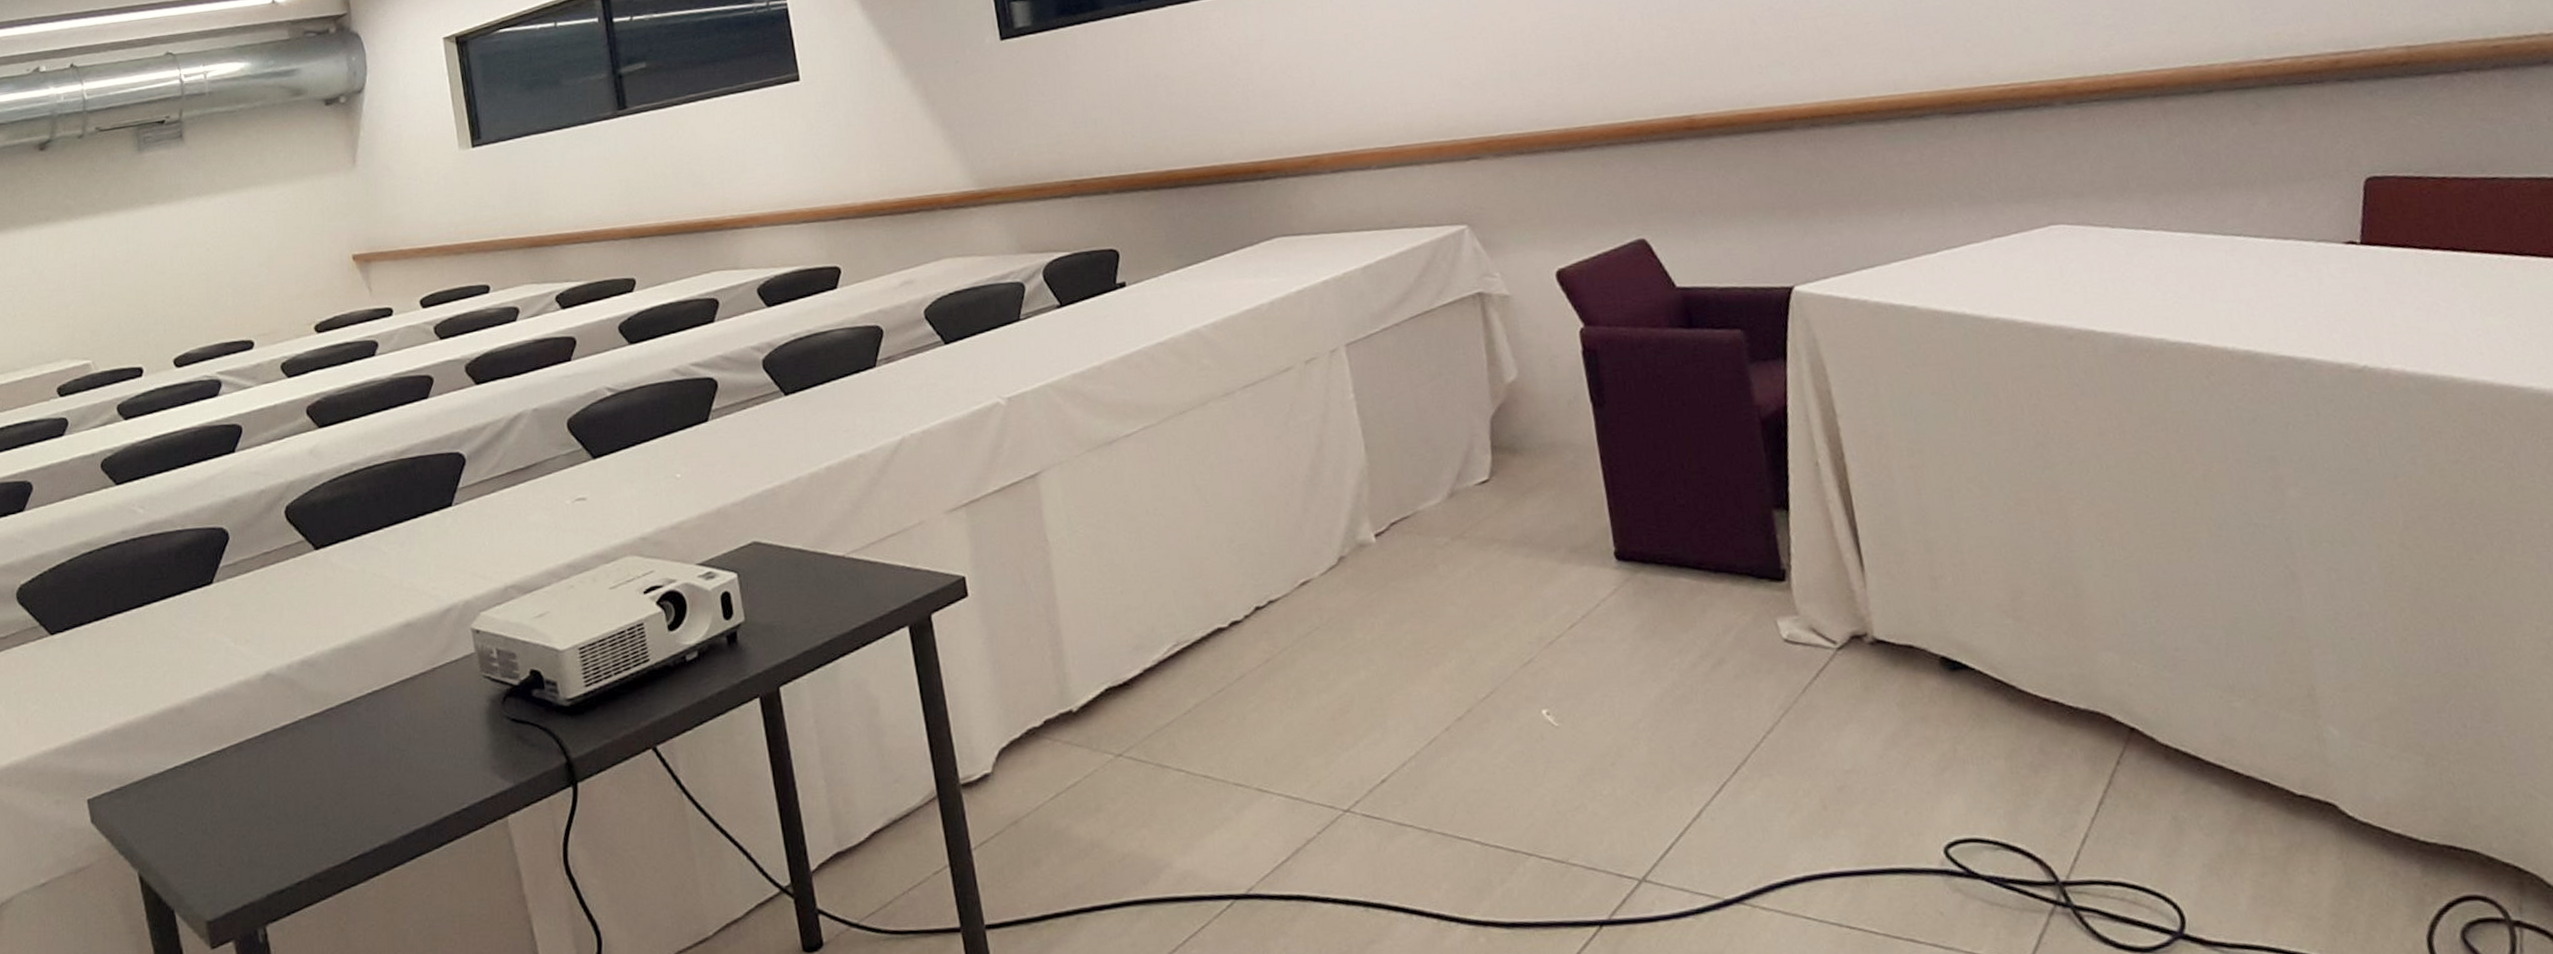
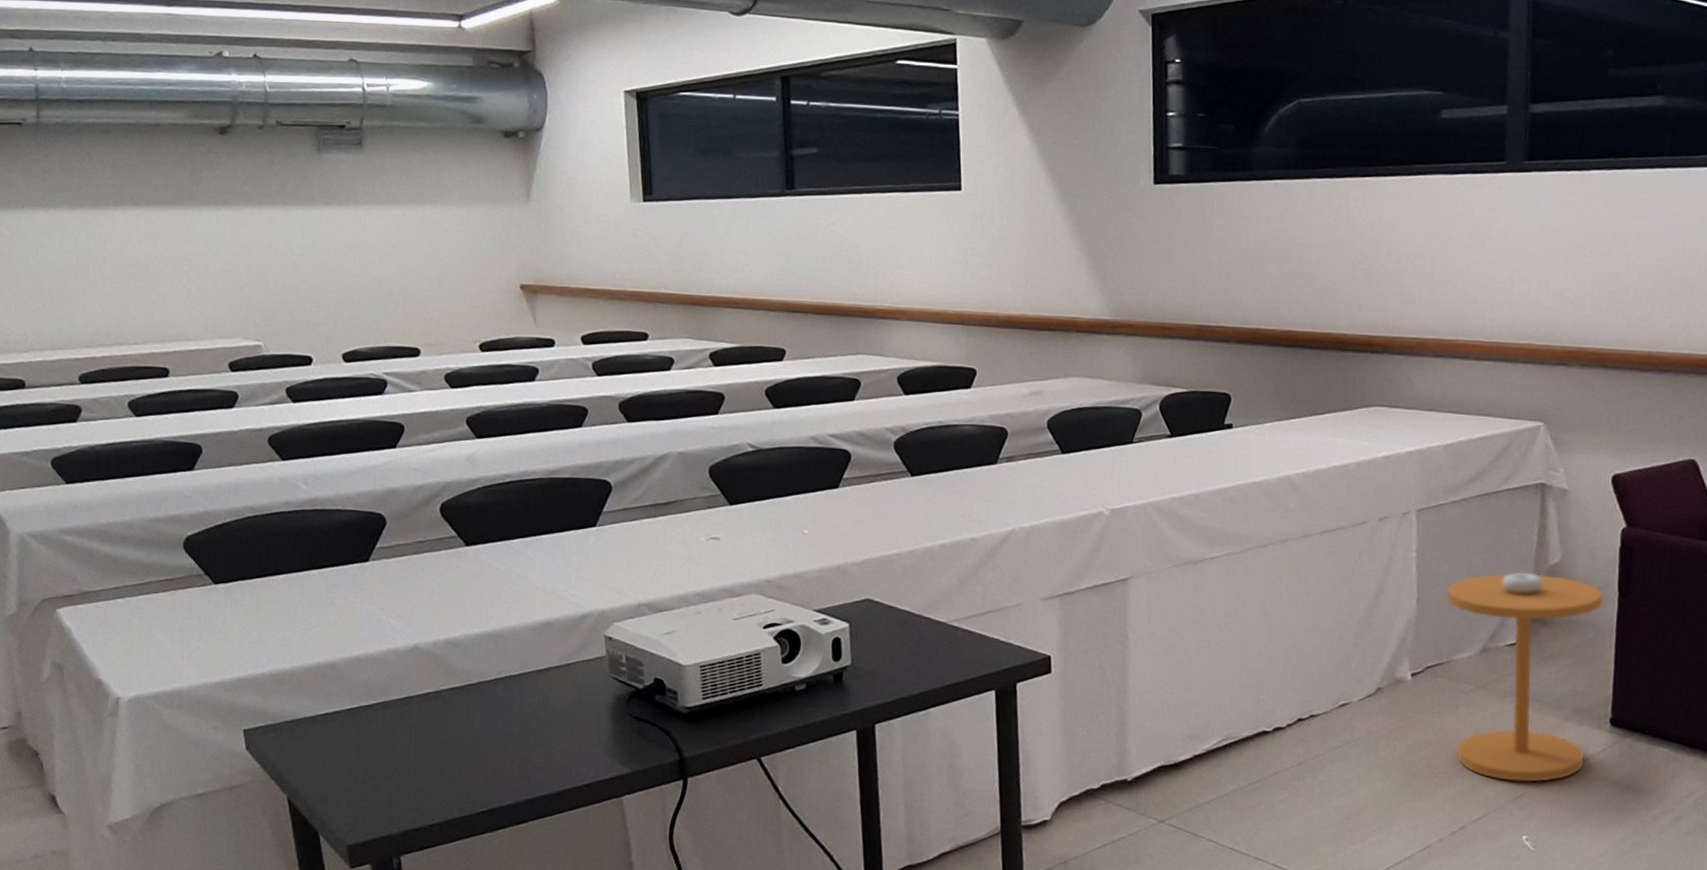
side table: none [1396,395,1595,646] -> present [1447,572,1603,782]

